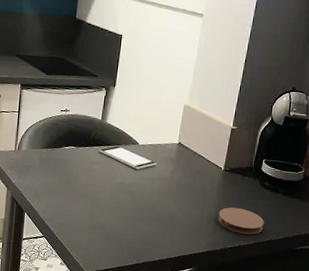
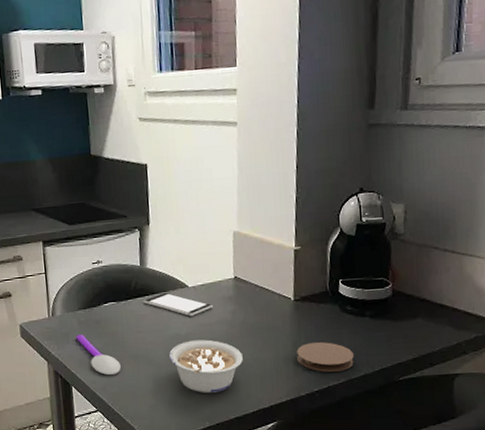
spoon: none [36,169,70,209] -> present [76,335,121,376]
legume: none [113,189,174,237] -> present [169,339,243,394]

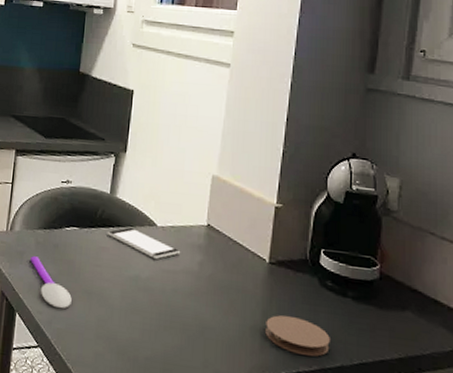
legume: present [169,339,243,394] -> none [125,286,205,353]

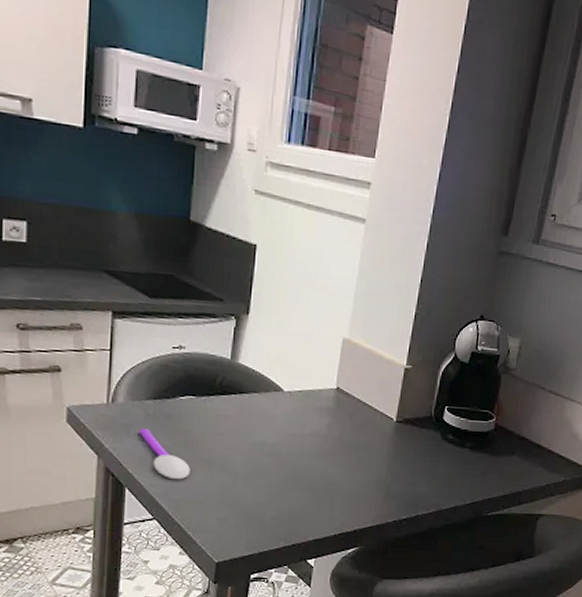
smartphone: present [107,227,181,259] -> none [228,393,309,424]
coaster: present [265,315,330,357] -> none [389,468,448,501]

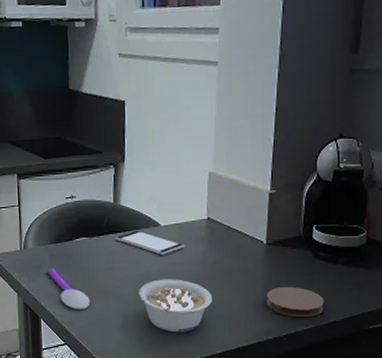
smartphone: none [228,393,309,424] -> present [115,230,185,255]
legume: none [250,450,332,512] -> present [139,279,212,333]
coaster: none [389,468,448,501] -> present [266,287,324,317]

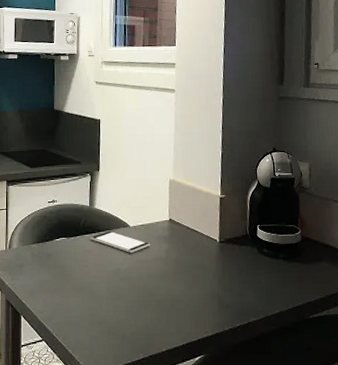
spoon: present [47,268,90,310] -> none [29,267,67,306]
legume: present [139,279,212,333] -> none [110,275,175,326]
coaster: present [266,287,324,317] -> none [221,281,271,309]

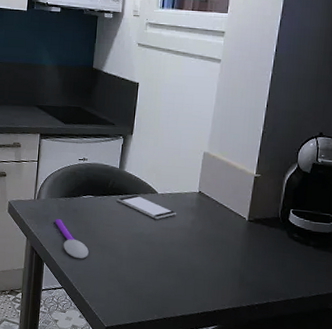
spoon: none [29,267,67,306] -> present [55,219,89,259]

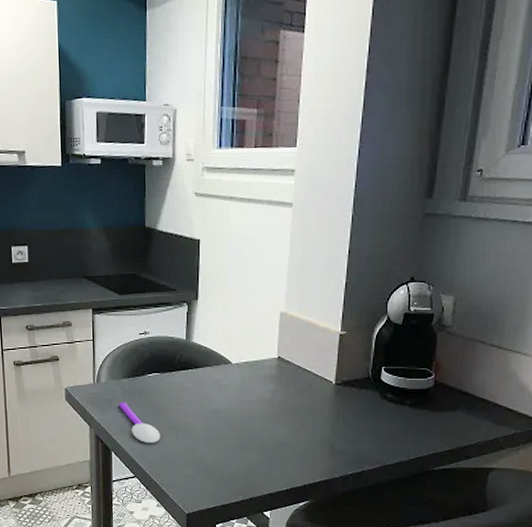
smartphone: present [117,194,177,219] -> none [186,367,255,392]

